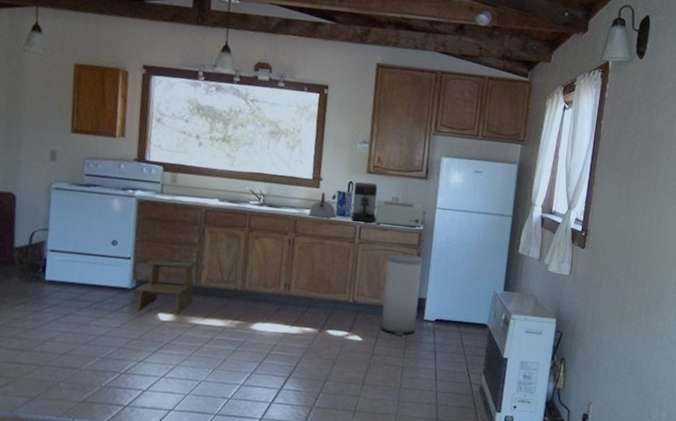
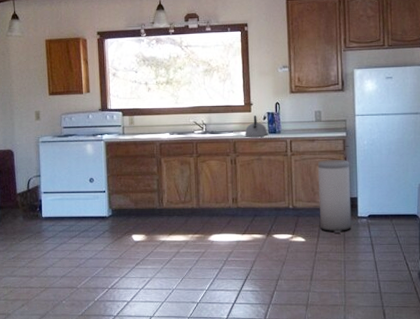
step stool: present [136,258,197,314] -> none [113,188,159,235]
coffee maker: present [351,181,378,224] -> none [280,101,303,137]
toaster: present [374,199,424,228] -> none [301,113,344,137]

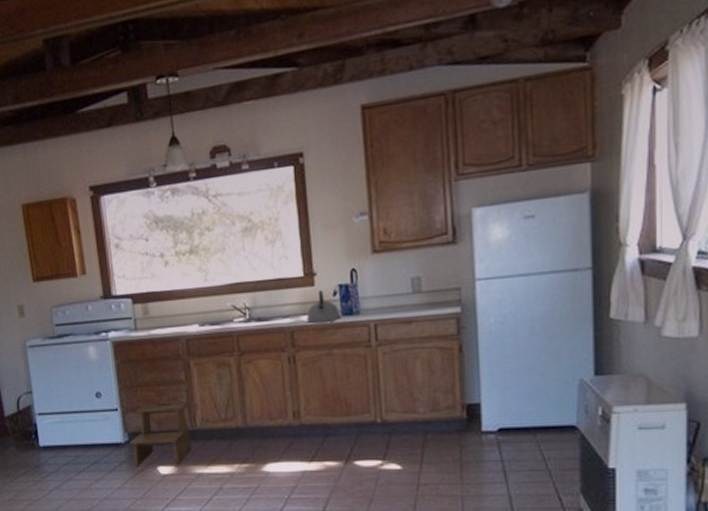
step stool: none [113,188,159,235] -> present [130,401,193,468]
pedal bin: present [317,160,352,233] -> none [417,348,472,456]

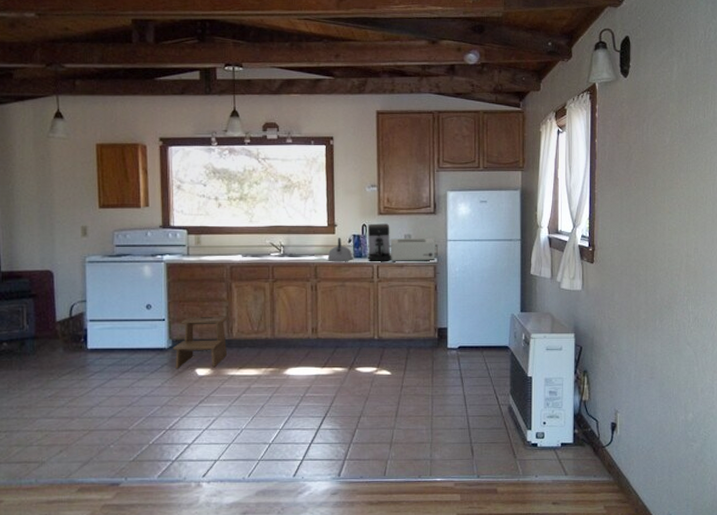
coffee maker: none [357,264,394,320] -> present [367,223,391,262]
toaster: none [391,278,458,318] -> present [390,237,436,262]

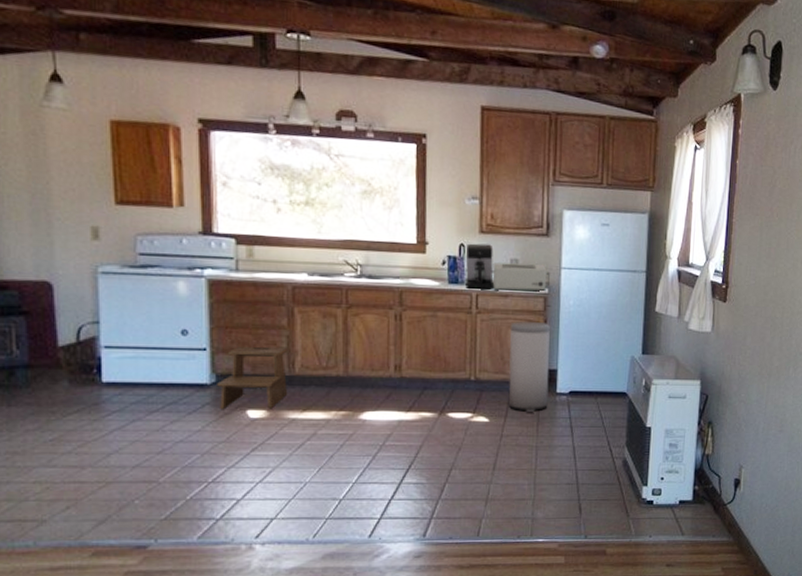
kettle: present [327,238,353,262] -> none [415,259,447,288]
pedal bin: none [406,288,441,365] -> present [508,321,550,412]

